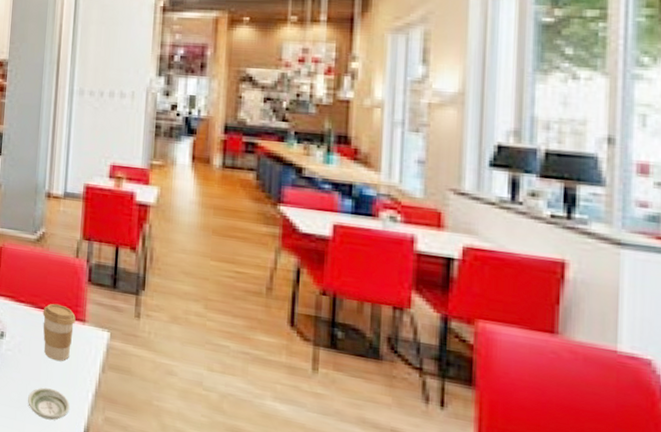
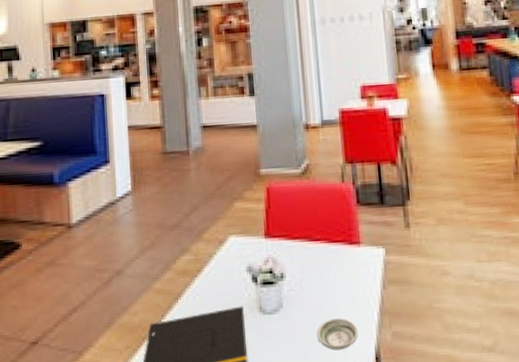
coffee cup: present [42,303,76,361] -> none [318,232,351,289]

